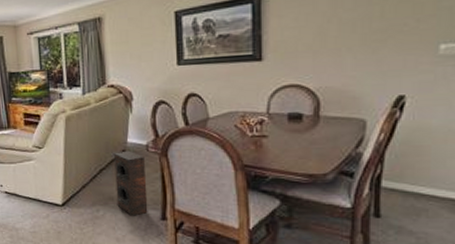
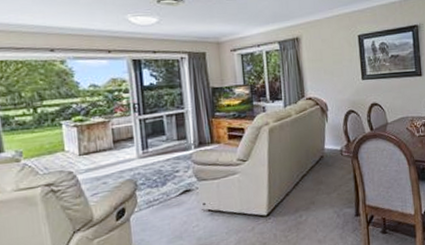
speaker: present [114,150,148,216] -> none [314,156,345,217]

